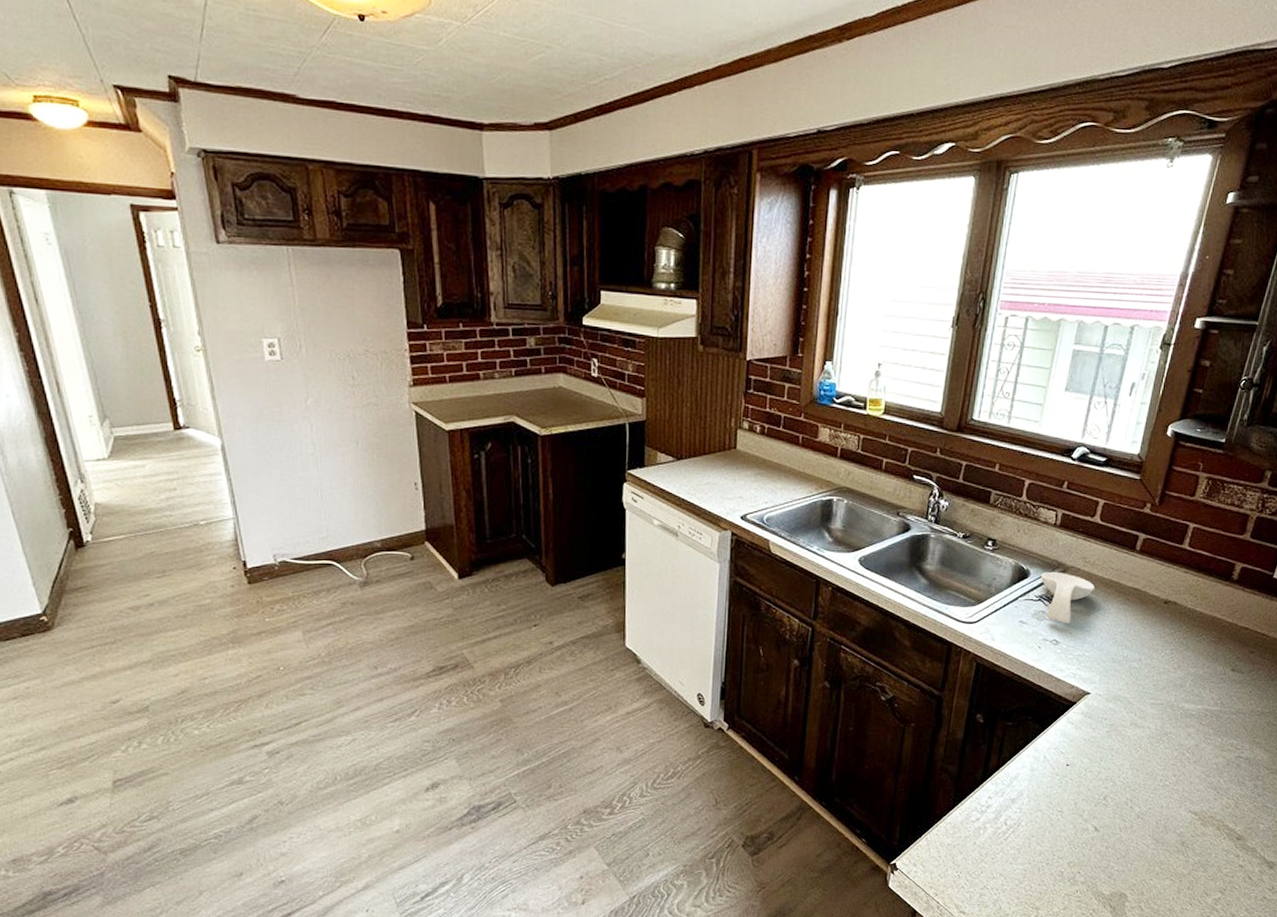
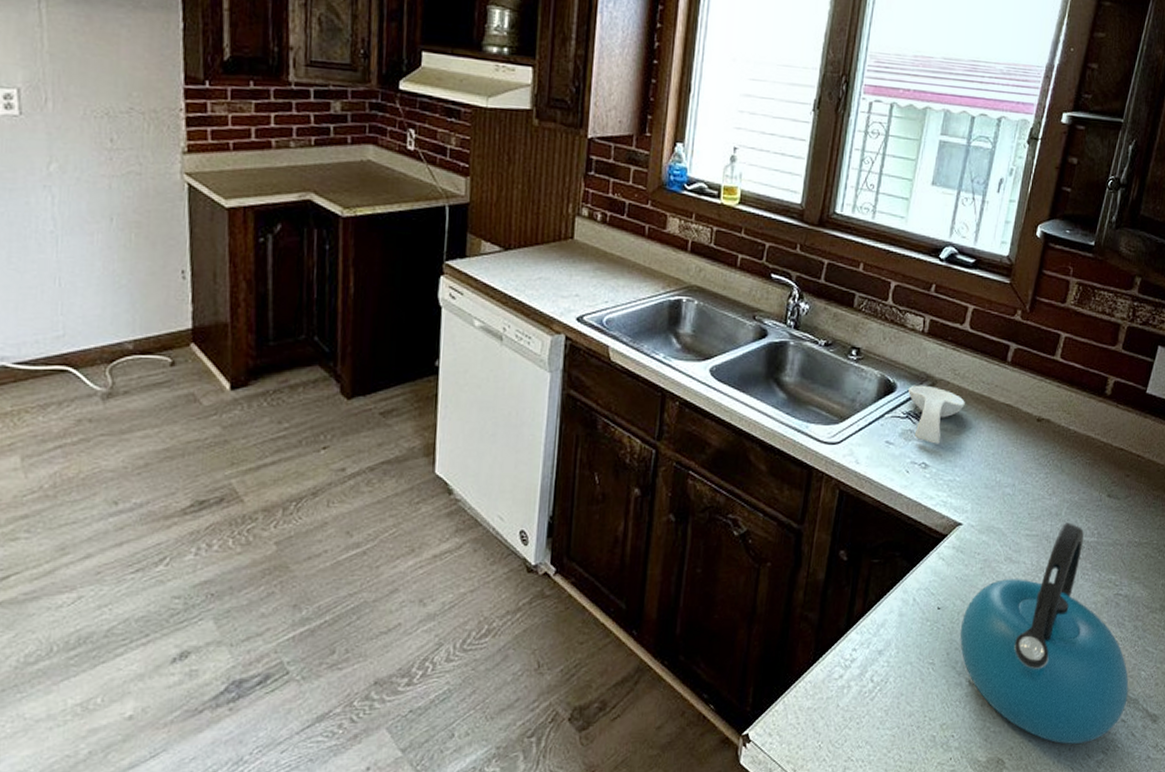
kettle: none [1087,693,1247,884] -> present [960,522,1129,744]

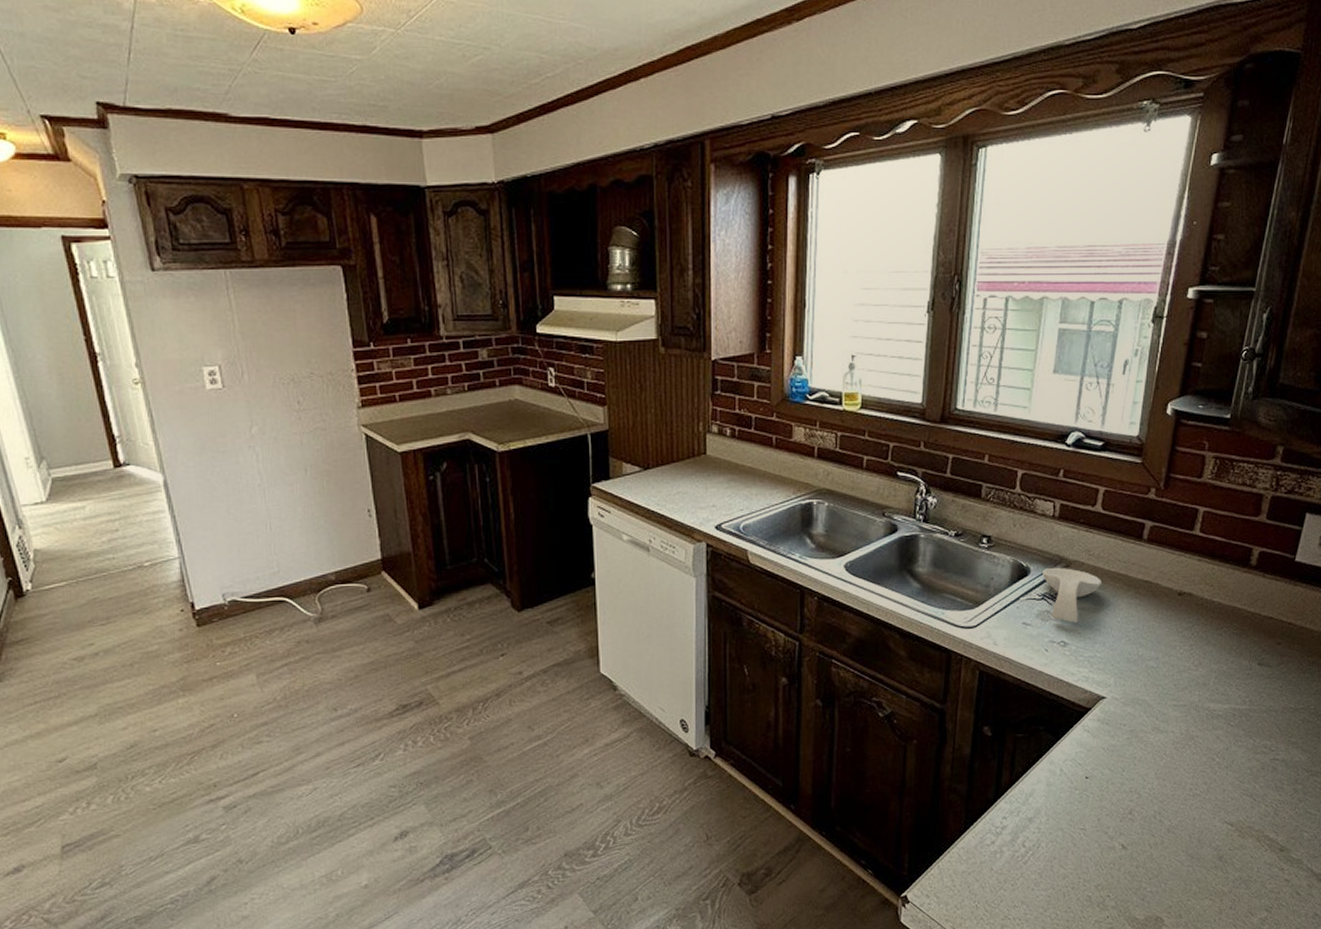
kettle: present [960,522,1129,744] -> none [1111,692,1291,903]

